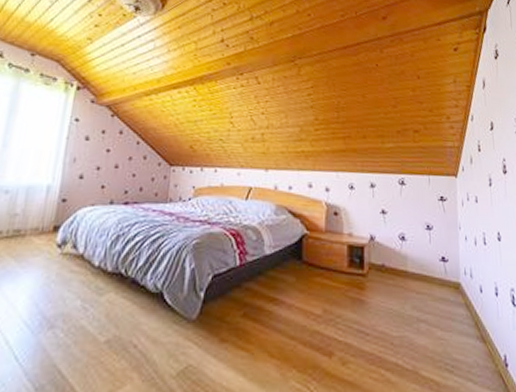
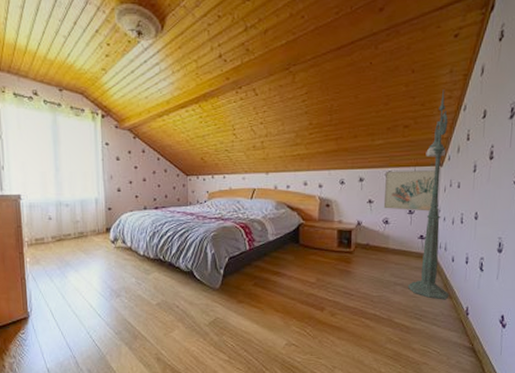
wall art: none [398,177,452,228] -> present [383,170,435,211]
floor lamp: none [433,97,483,345] -> present [407,89,449,300]

